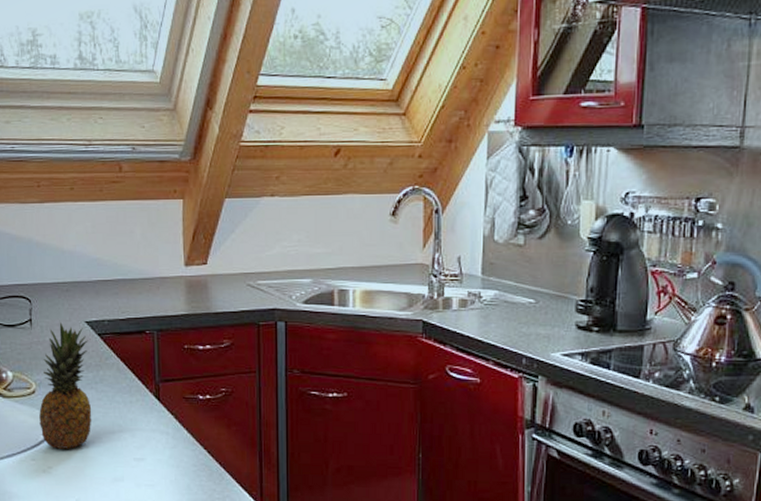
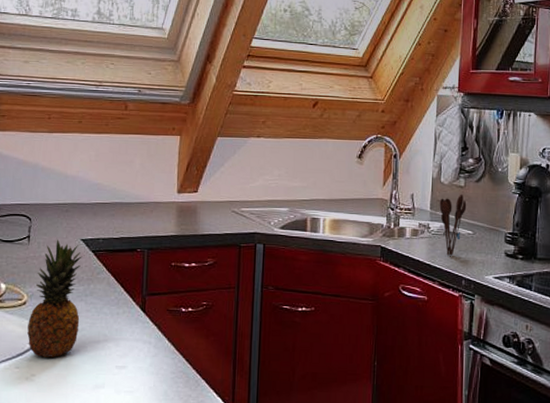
utensil holder: none [493,254,527,330] -> present [439,194,467,256]

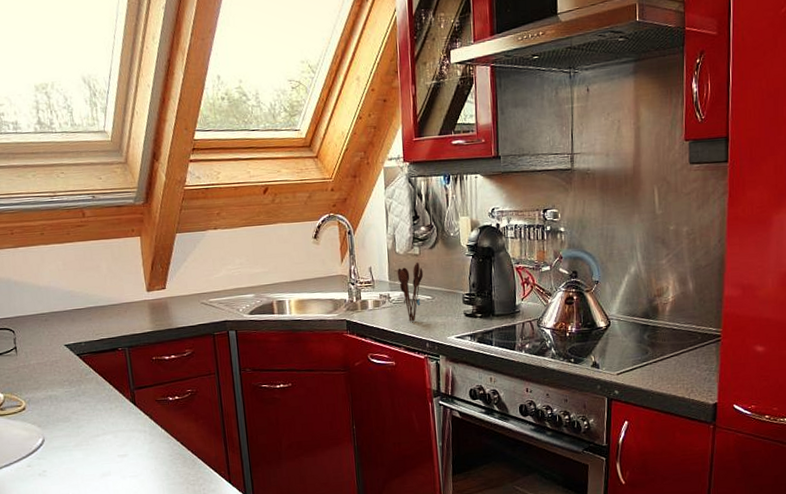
fruit: present [27,239,82,357] -> none [30,348,79,455]

